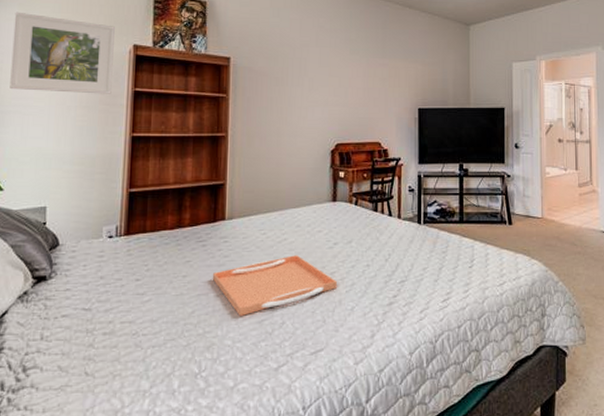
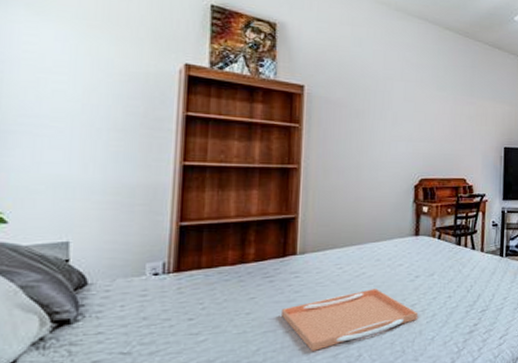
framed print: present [10,12,115,94] -> none [14,13,160,117]

